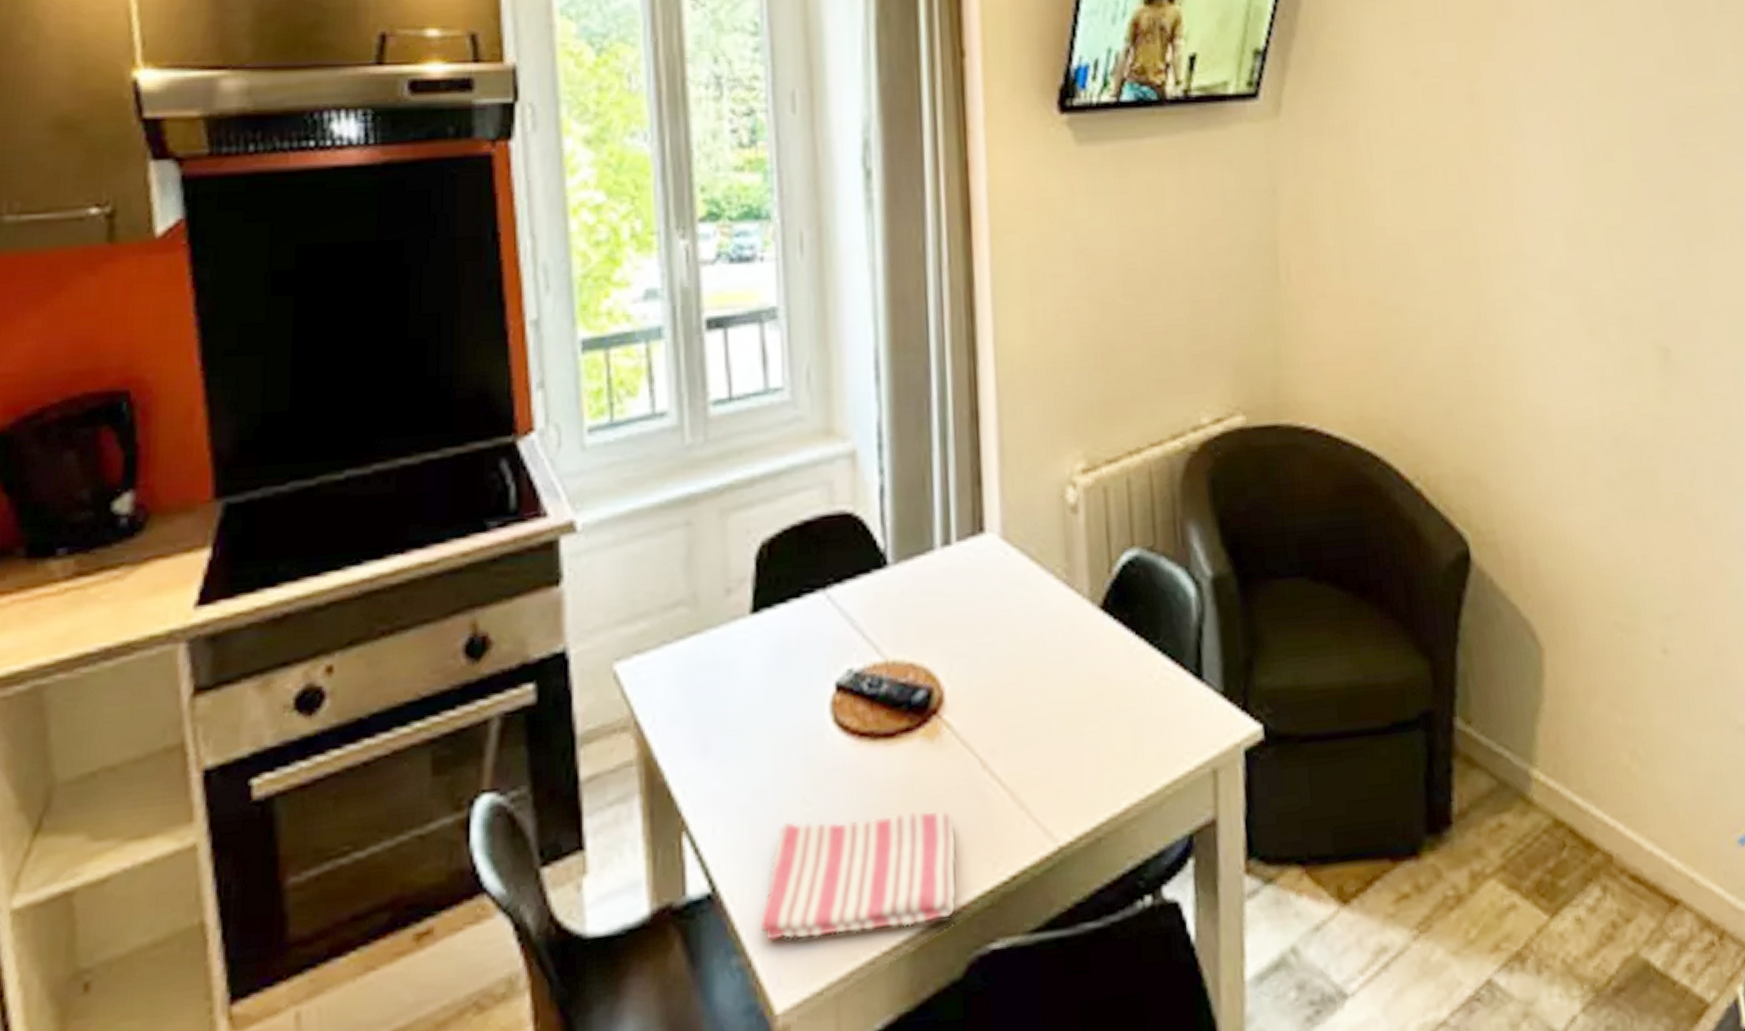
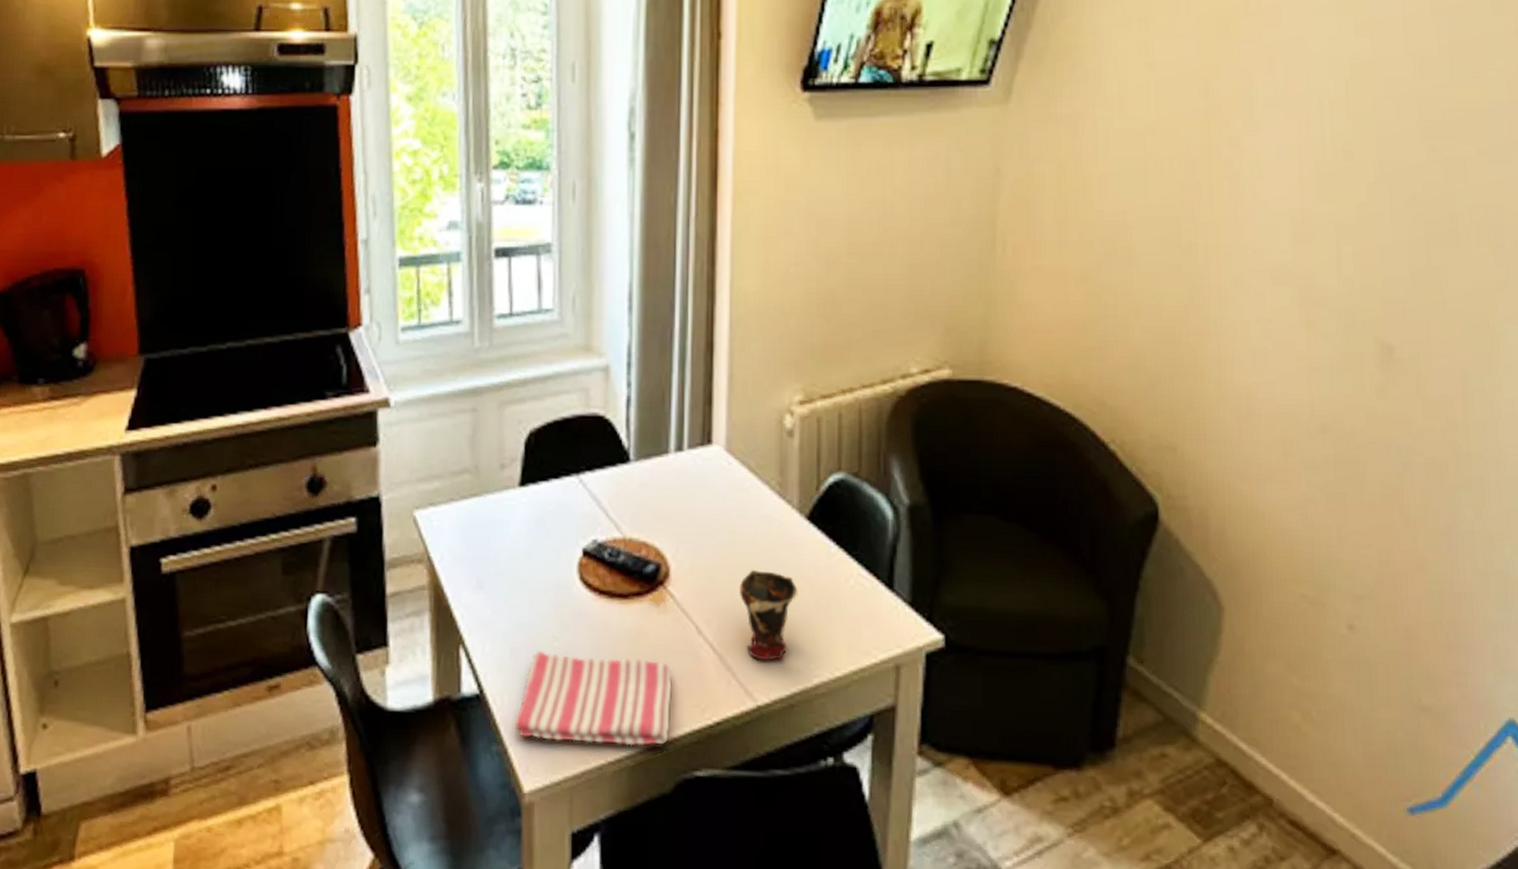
cup: none [1028,678,1097,790] -> present [740,570,798,661]

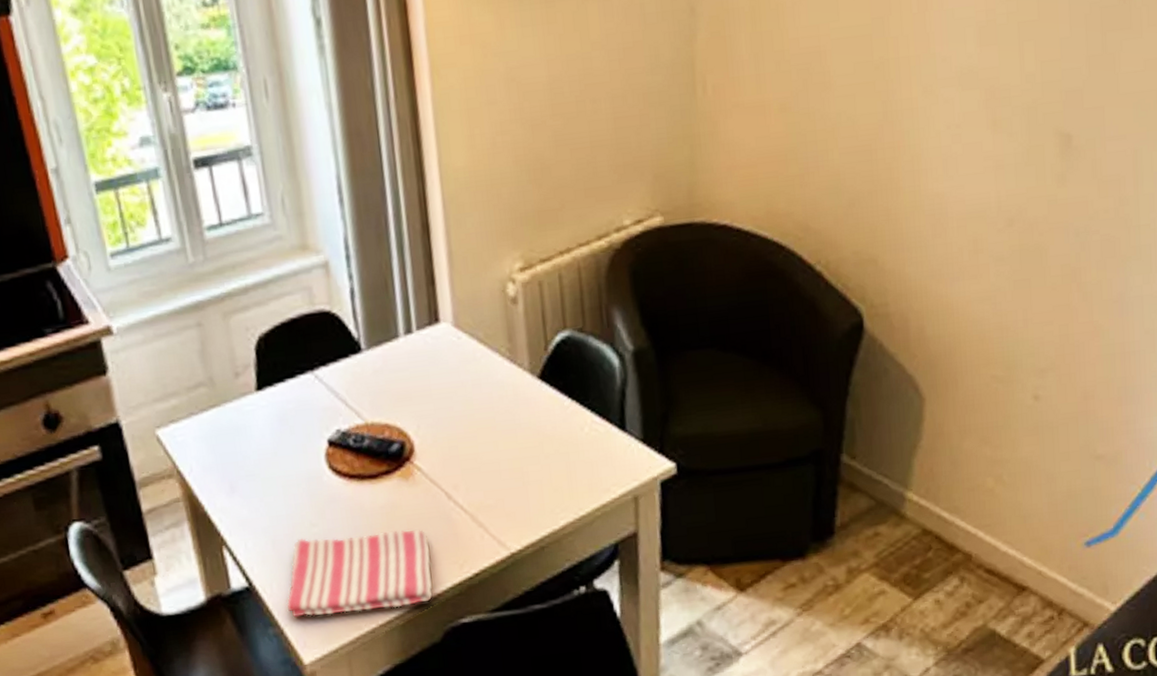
cup: present [740,570,798,661] -> none [482,432,538,513]

